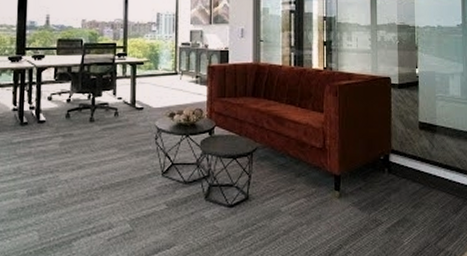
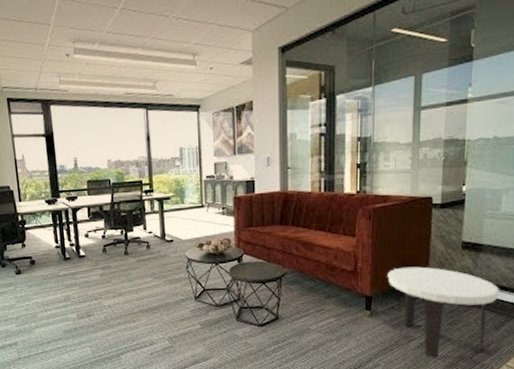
side table: none [354,145,456,243] -> present [387,266,500,357]

